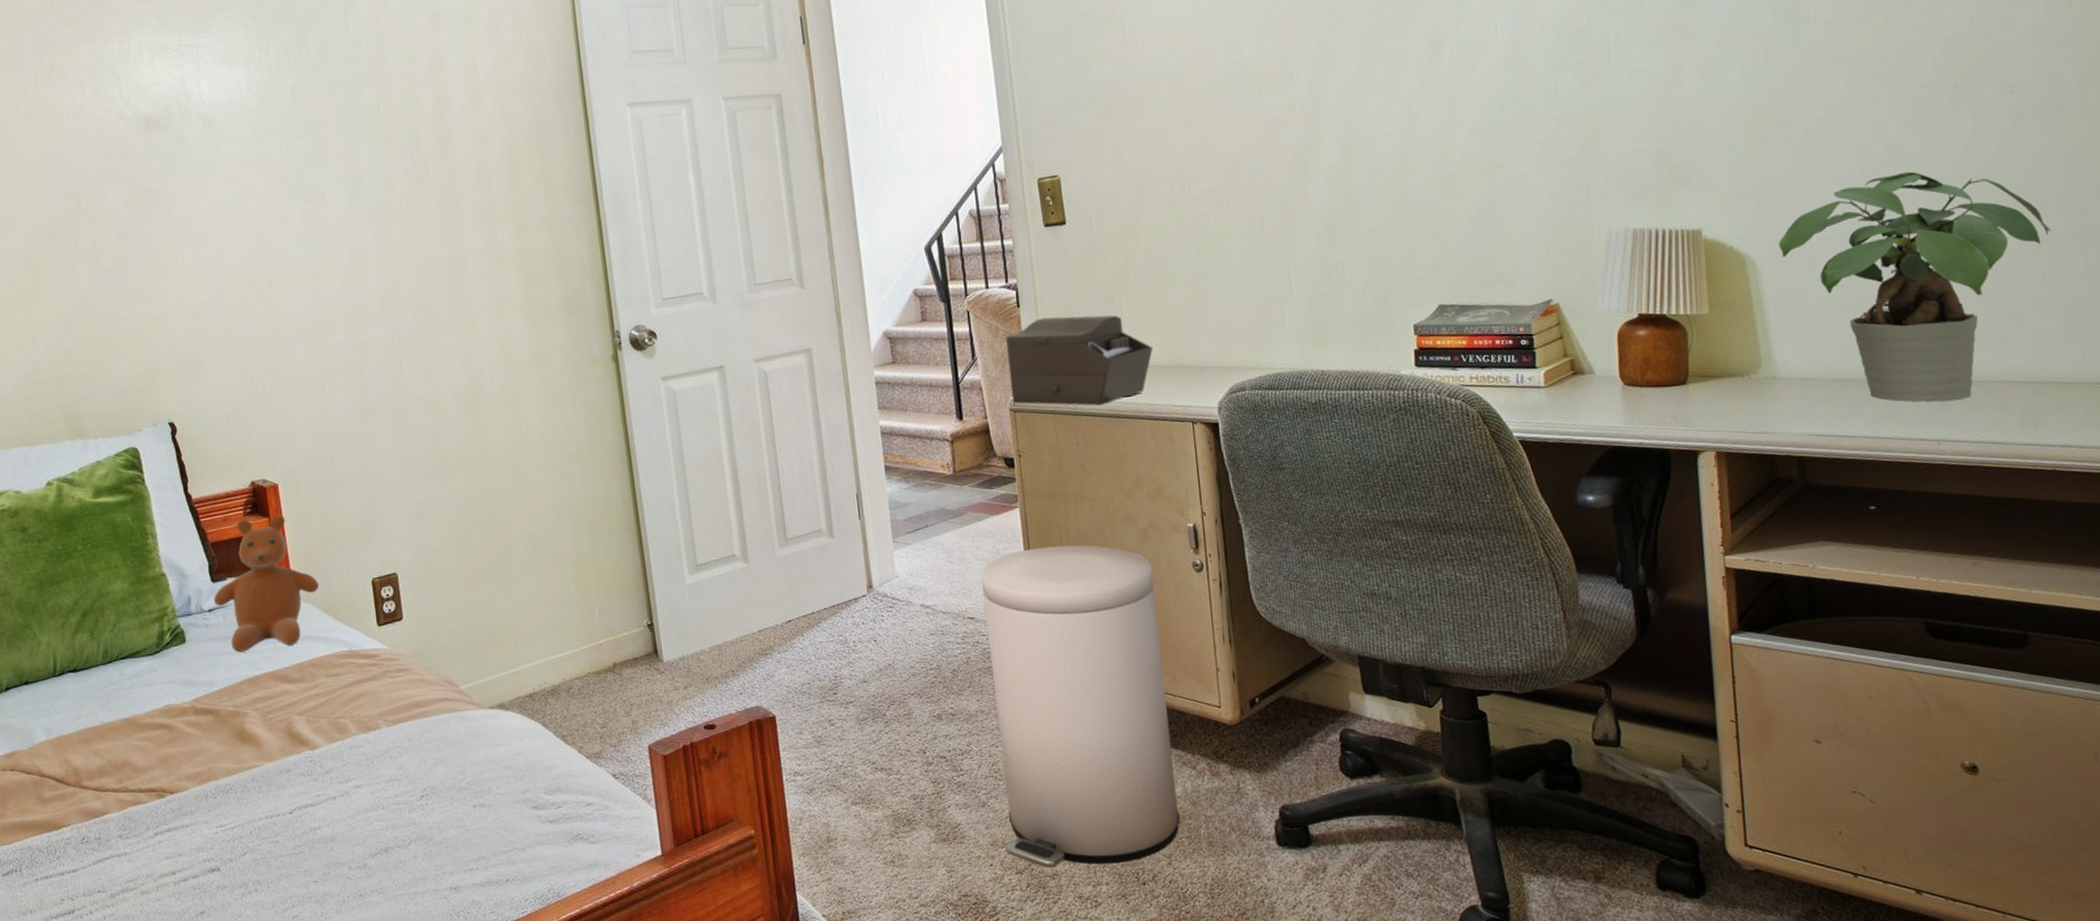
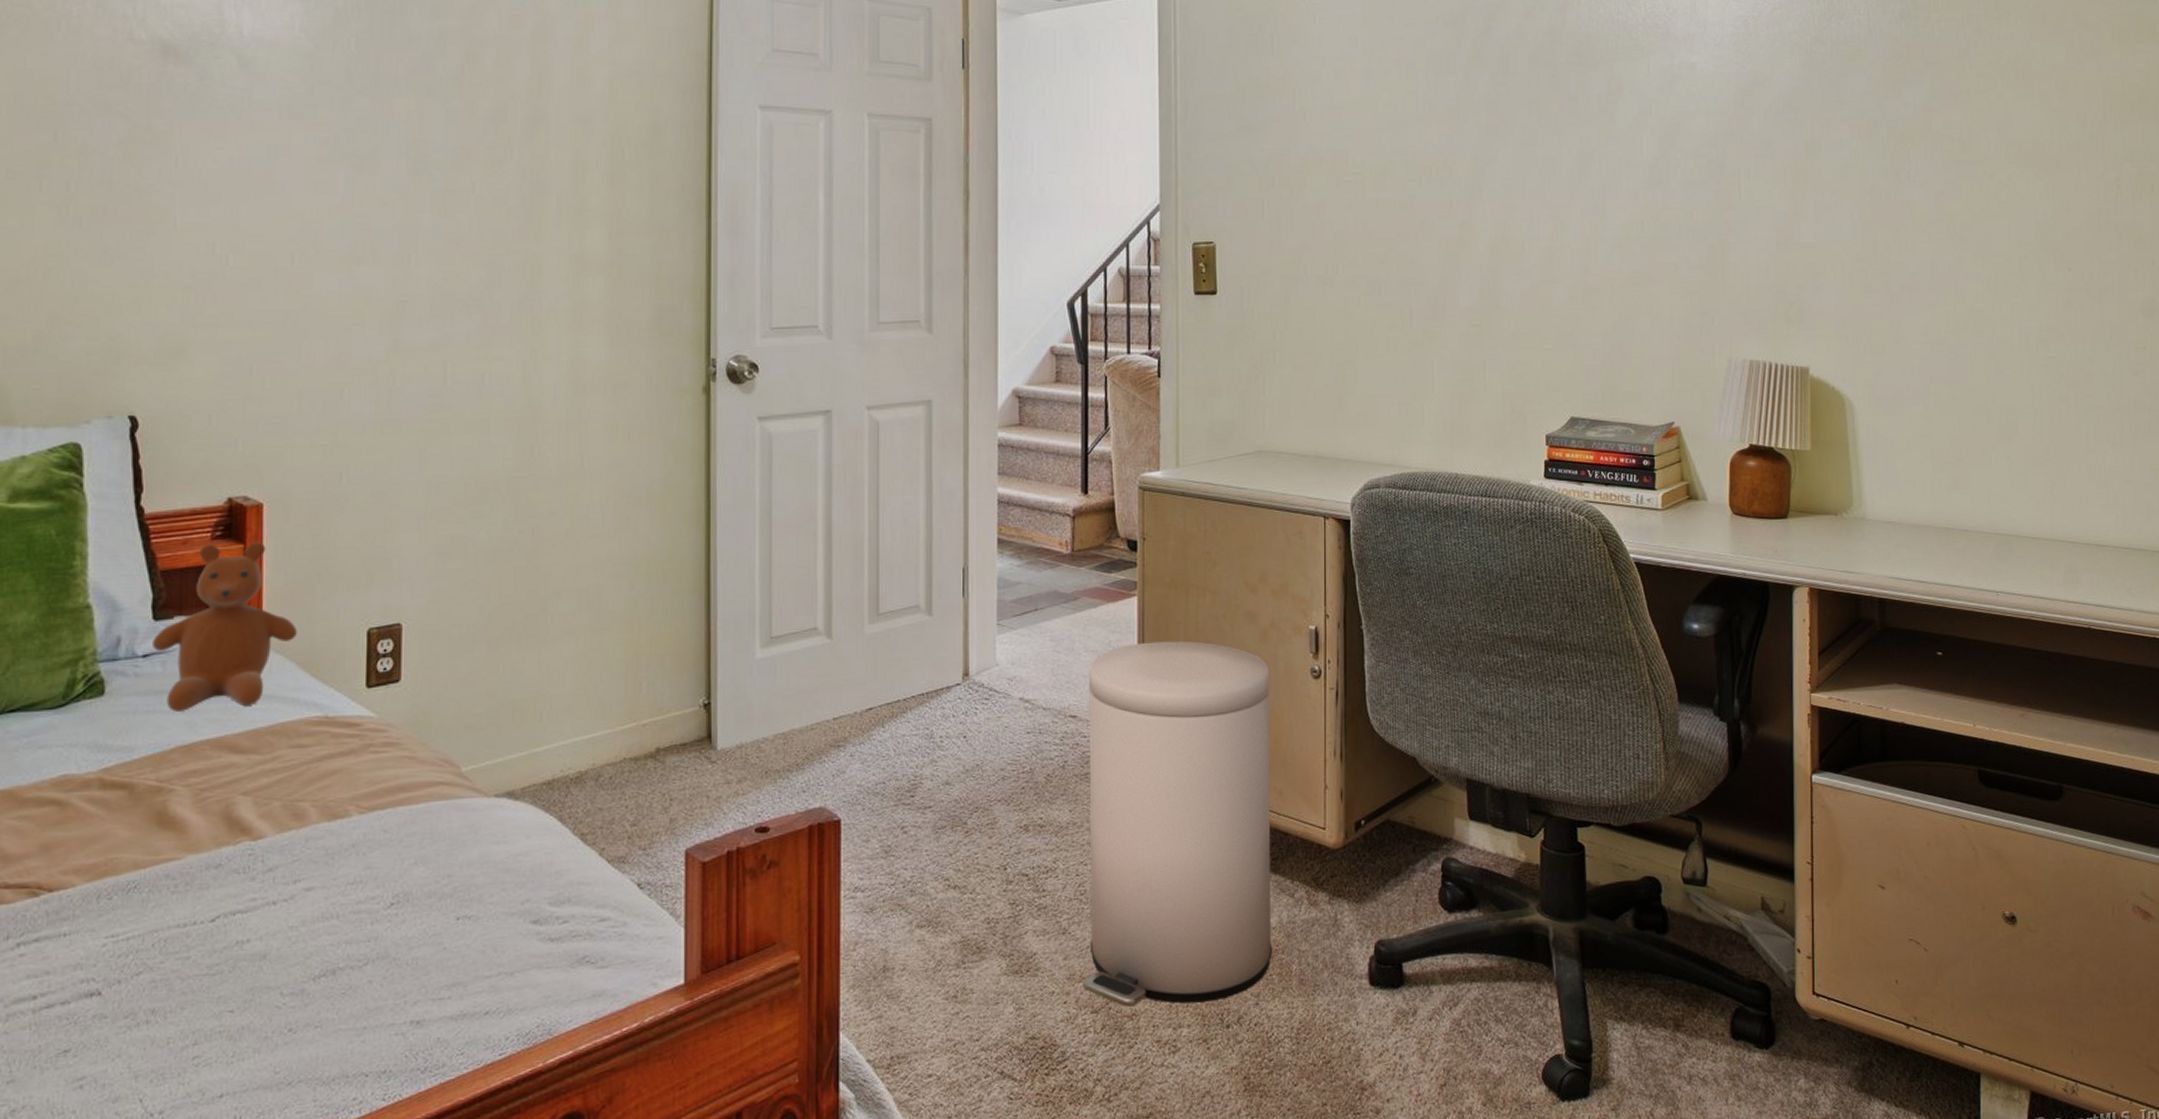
sewing box: present [1005,315,1154,406] -> none [1142,391,1293,491]
potted plant: present [1779,171,2052,402] -> none [1874,332,2096,554]

